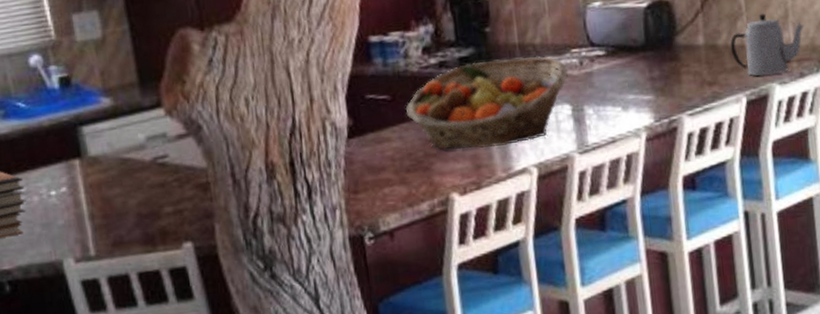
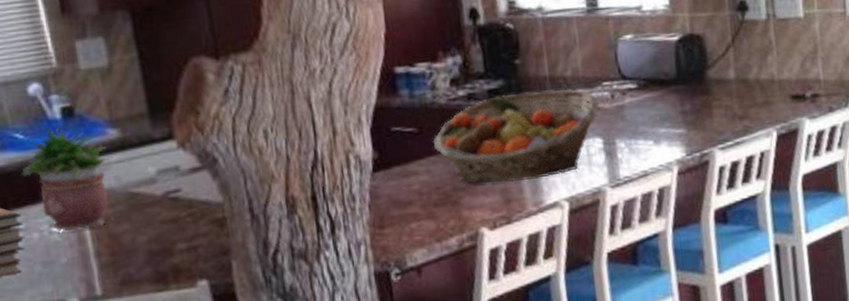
potted plant: none [23,93,107,195] -> present [21,124,114,231]
teapot: present [730,13,804,76] -> none [760,48,833,111]

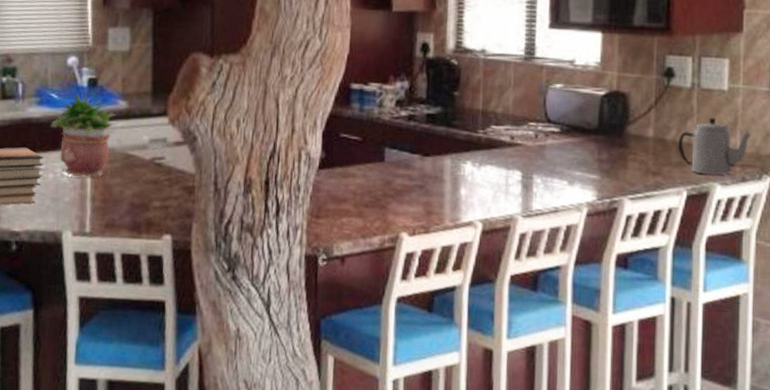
fruit basket: present [433,88,599,184] -> none [372,120,523,198]
teapot: none [760,48,833,111] -> present [678,117,752,175]

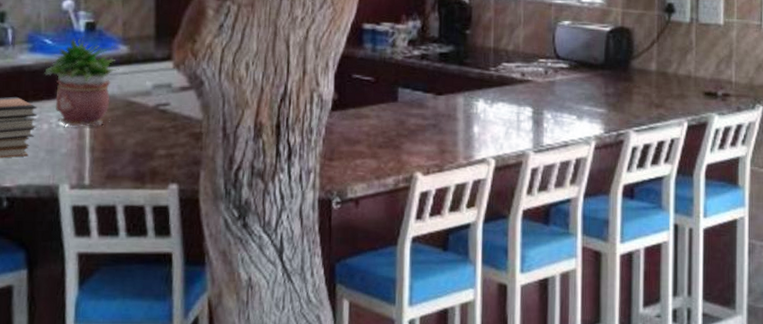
teapot: present [678,117,752,175] -> none [678,50,745,106]

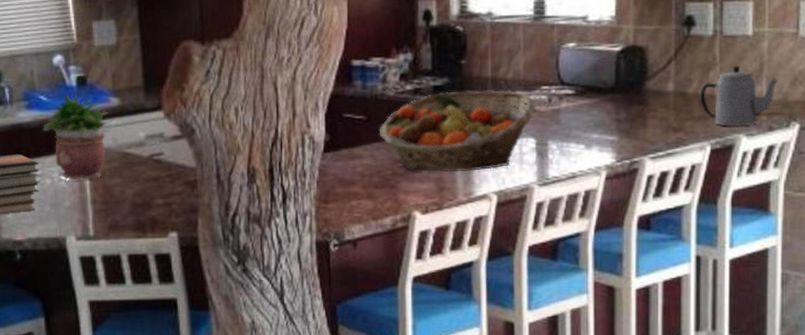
fruit basket: none [386,58,533,136] -> present [379,90,536,172]
teapot: none [678,50,745,106] -> present [700,65,778,127]

